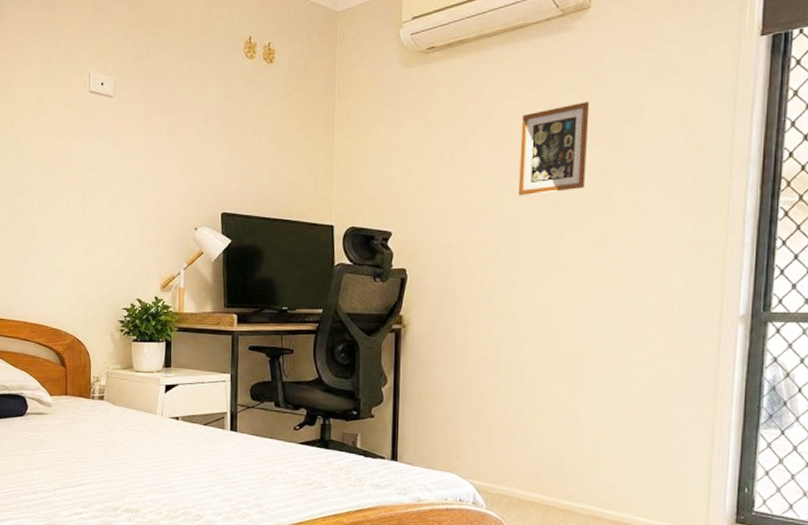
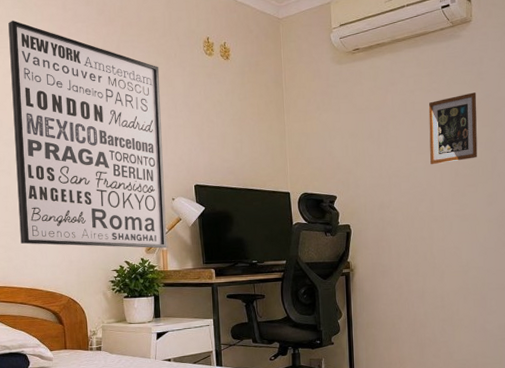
wall art: none [29,22,192,286] -> present [8,20,167,249]

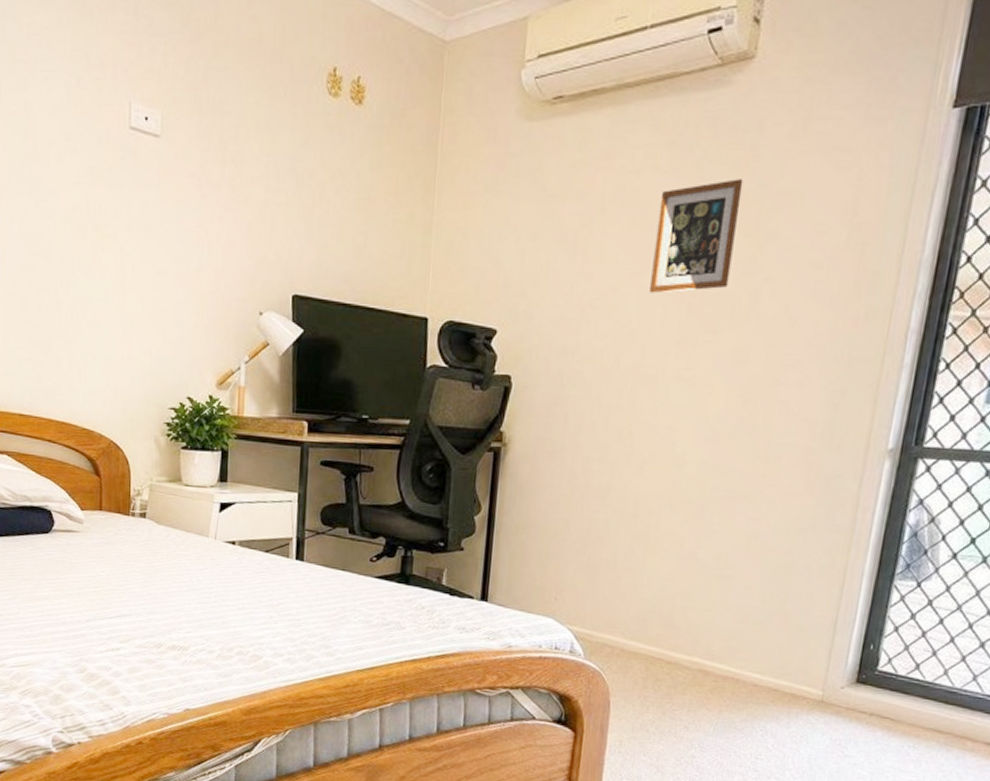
wall art: present [8,20,167,249] -> none [54,29,260,384]

